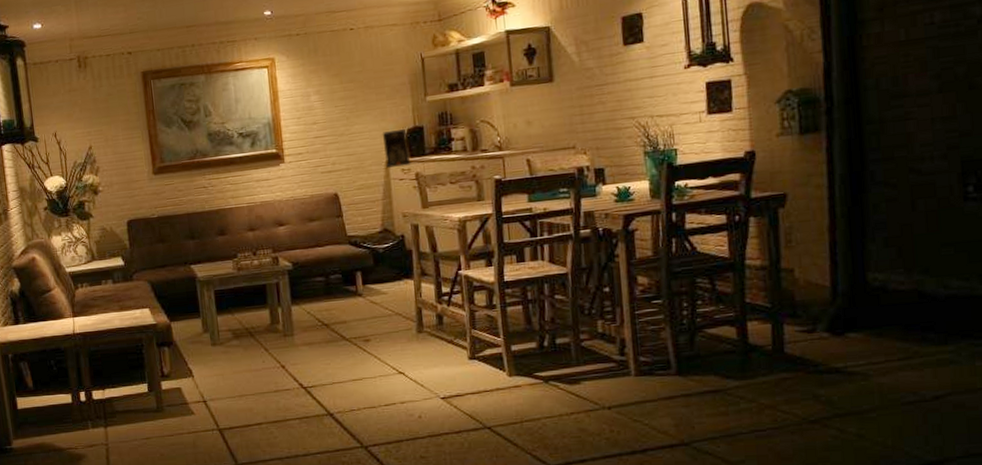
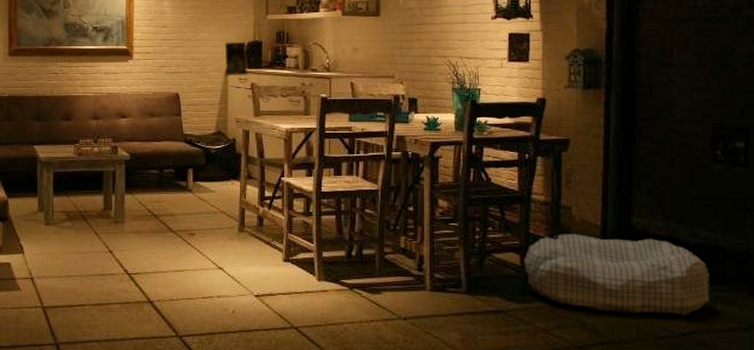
dog bed: none [741,294,967,381] -> present [524,234,710,315]

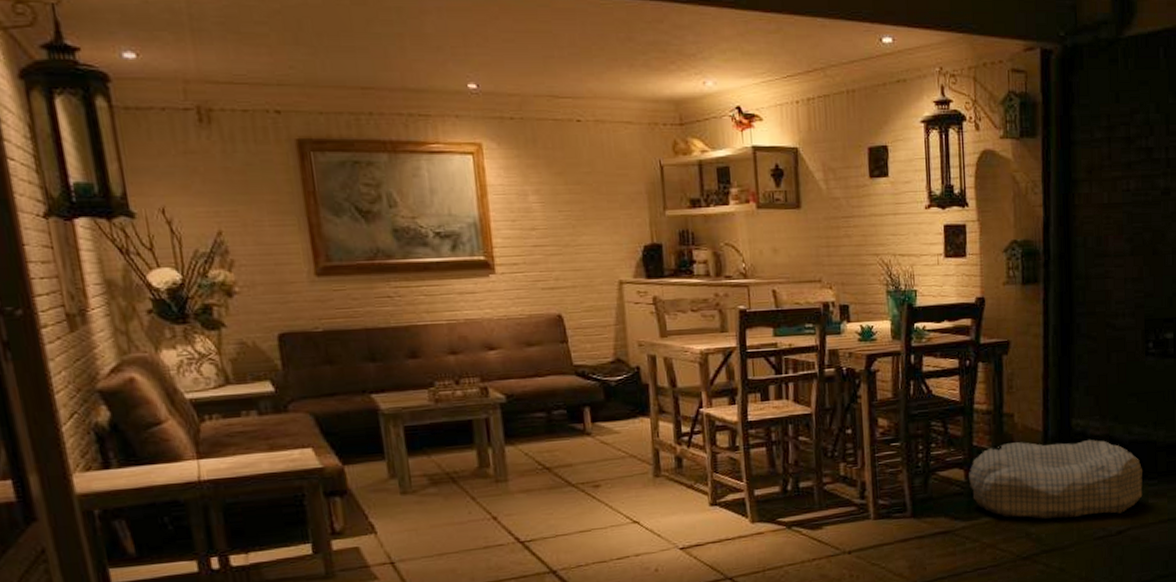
coffee maker: present [224,41,248,76] -> none [614,244,648,290]

